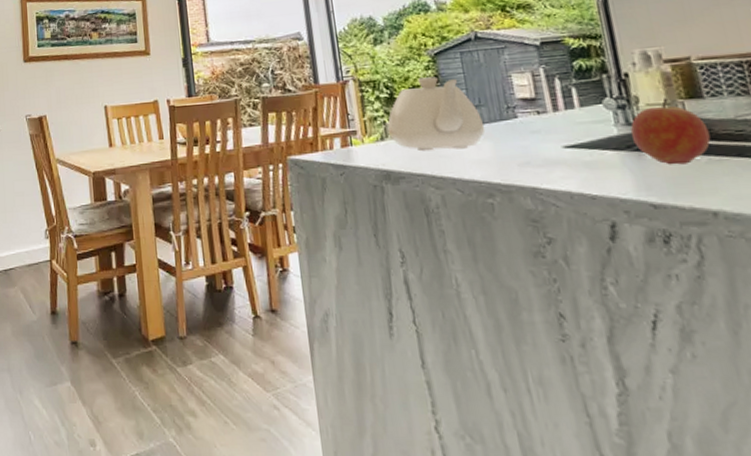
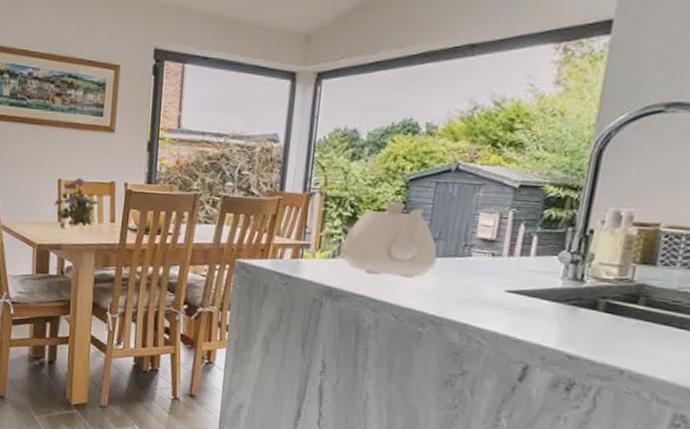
flower bouquet: none [103,102,144,153] -> present [54,178,98,228]
fruit: present [630,98,711,165] -> none [573,259,649,324]

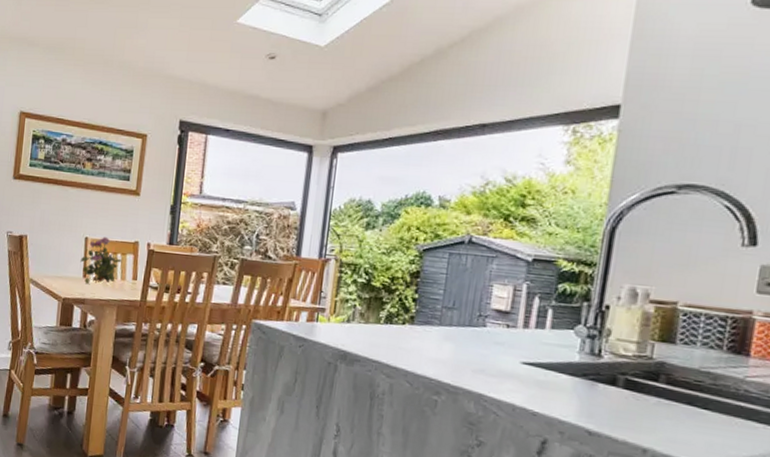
teapot: present [341,202,438,278] -> none [355,270,452,346]

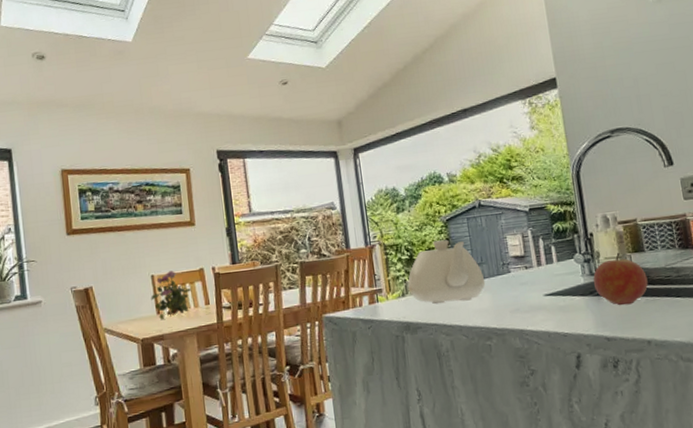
teapot: none [355,270,452,346] -> present [407,239,486,304]
fruit: none [590,336,669,402] -> present [593,252,648,306]

